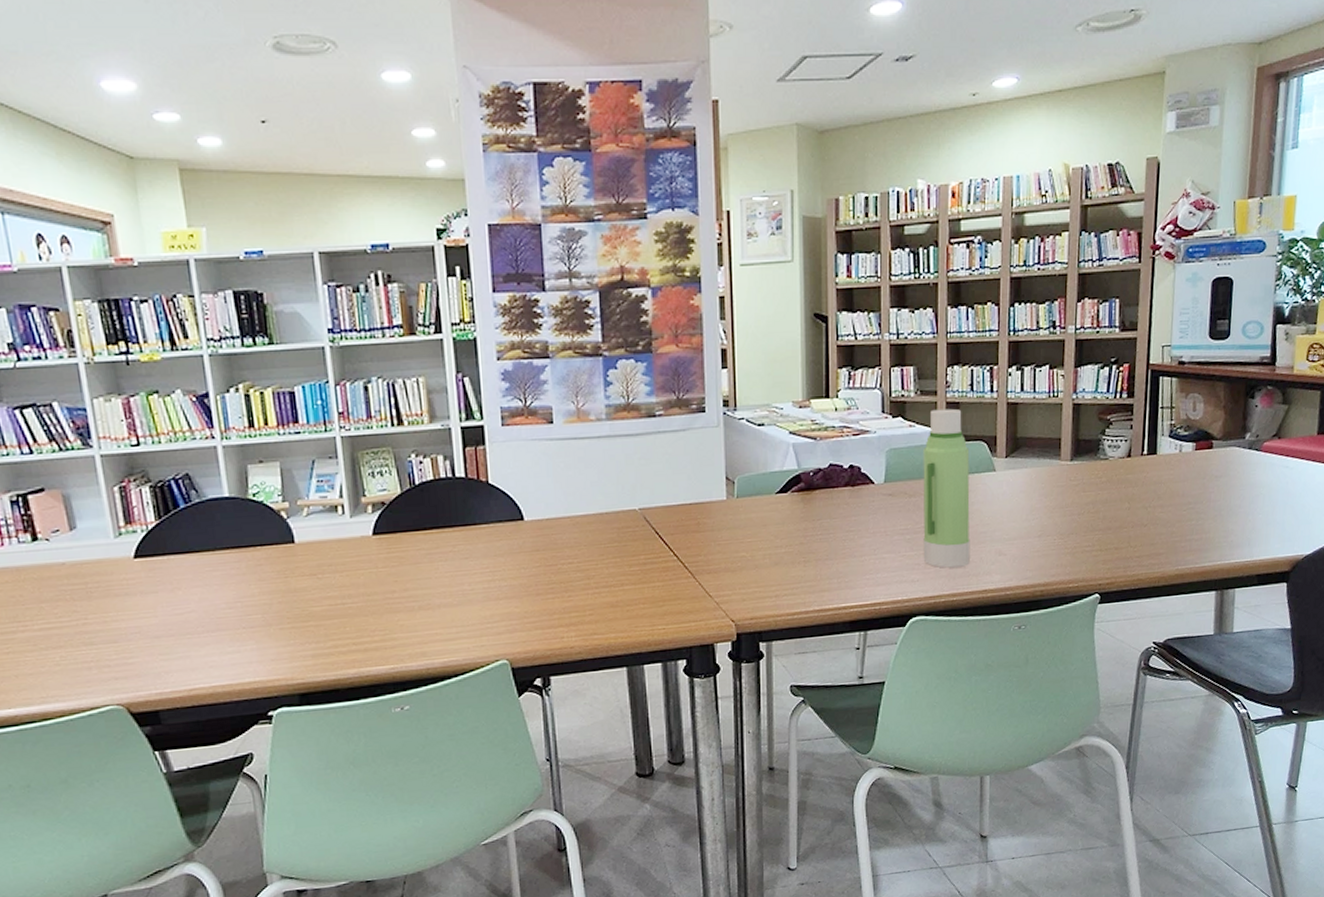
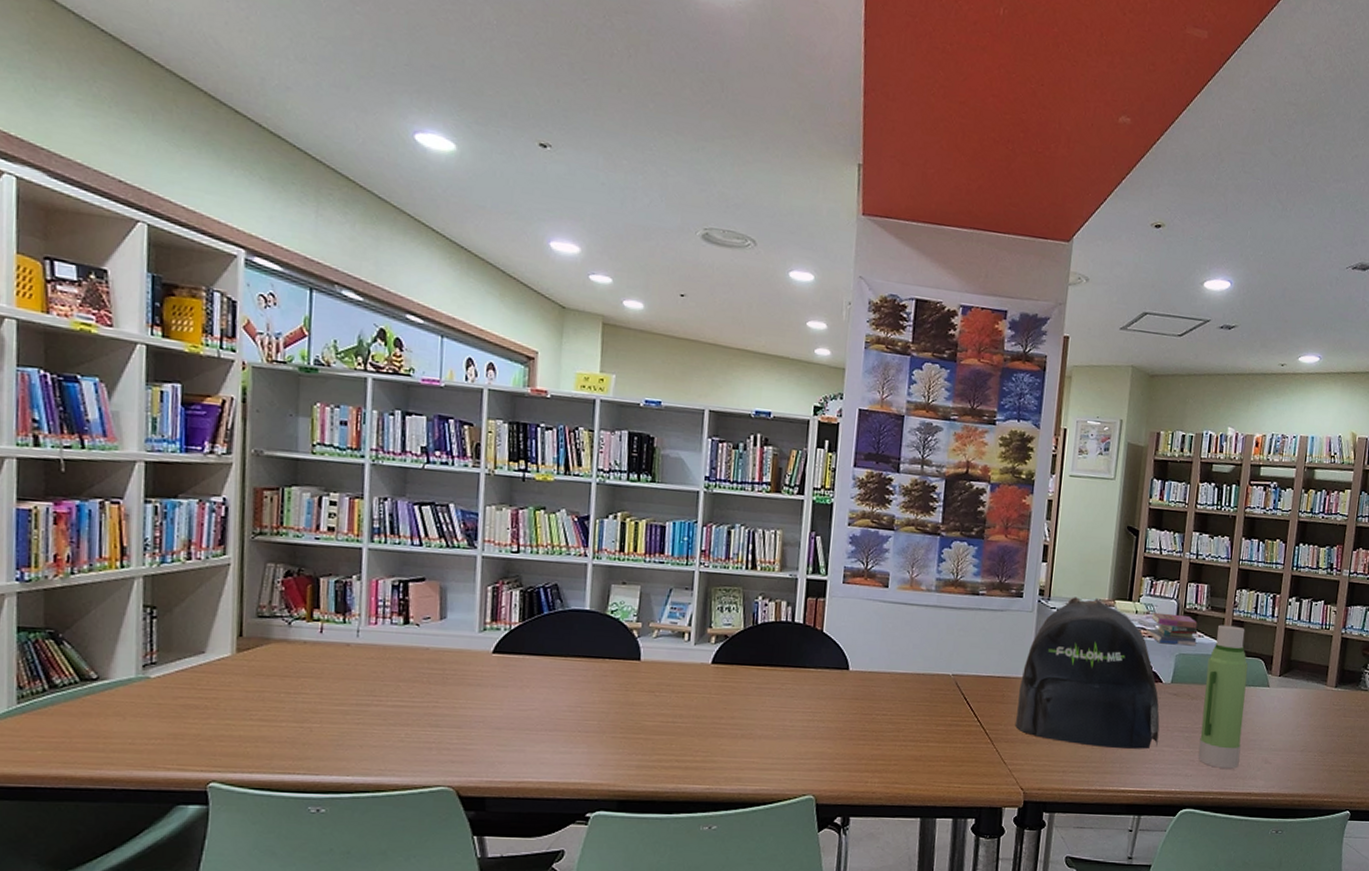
backpack: none [715,401,877,565] -> present [1014,597,1160,750]
books: none [848,405,908,441] -> present [1145,612,1198,646]

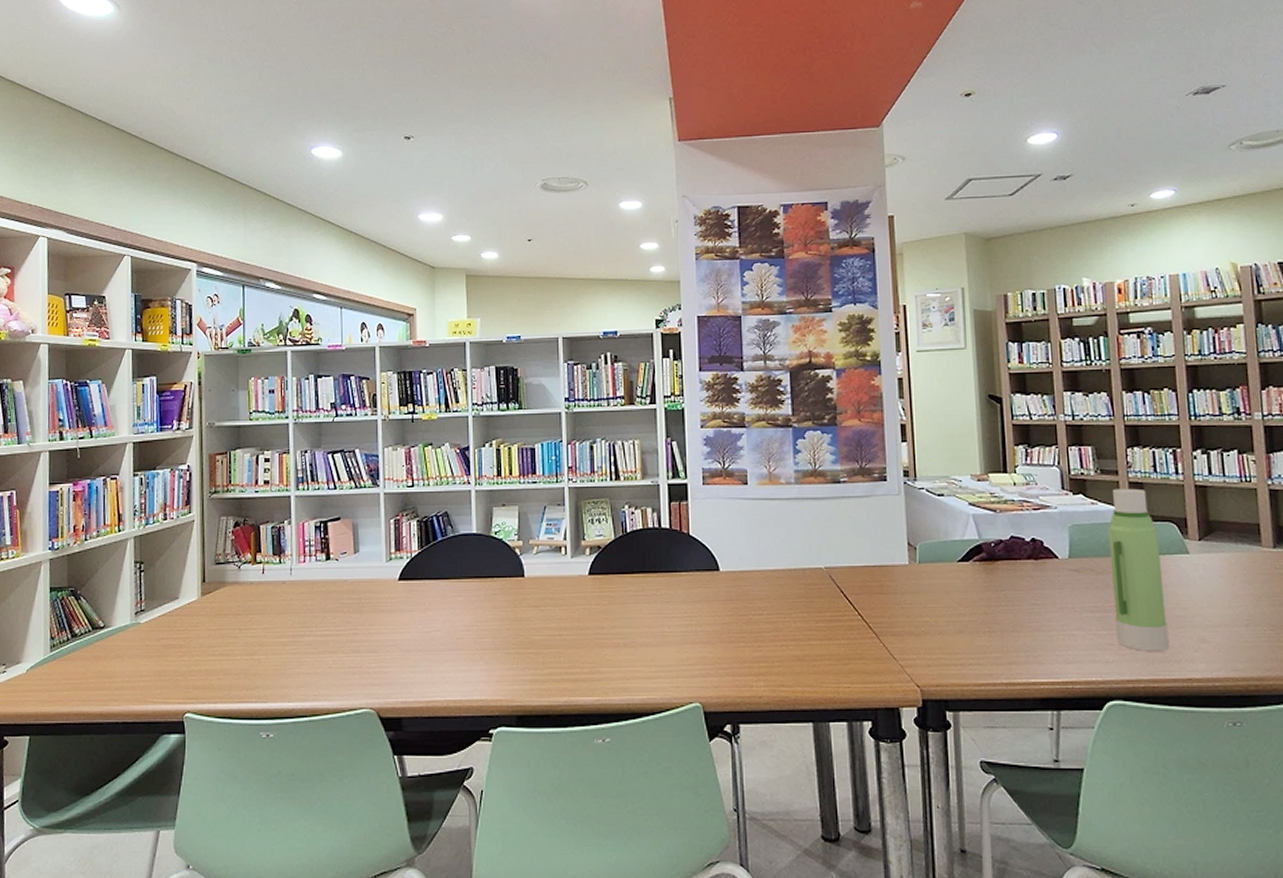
backpack: present [1014,597,1160,750] -> none [898,474,1066,636]
books: present [1145,612,1198,646] -> none [1028,482,1090,516]

